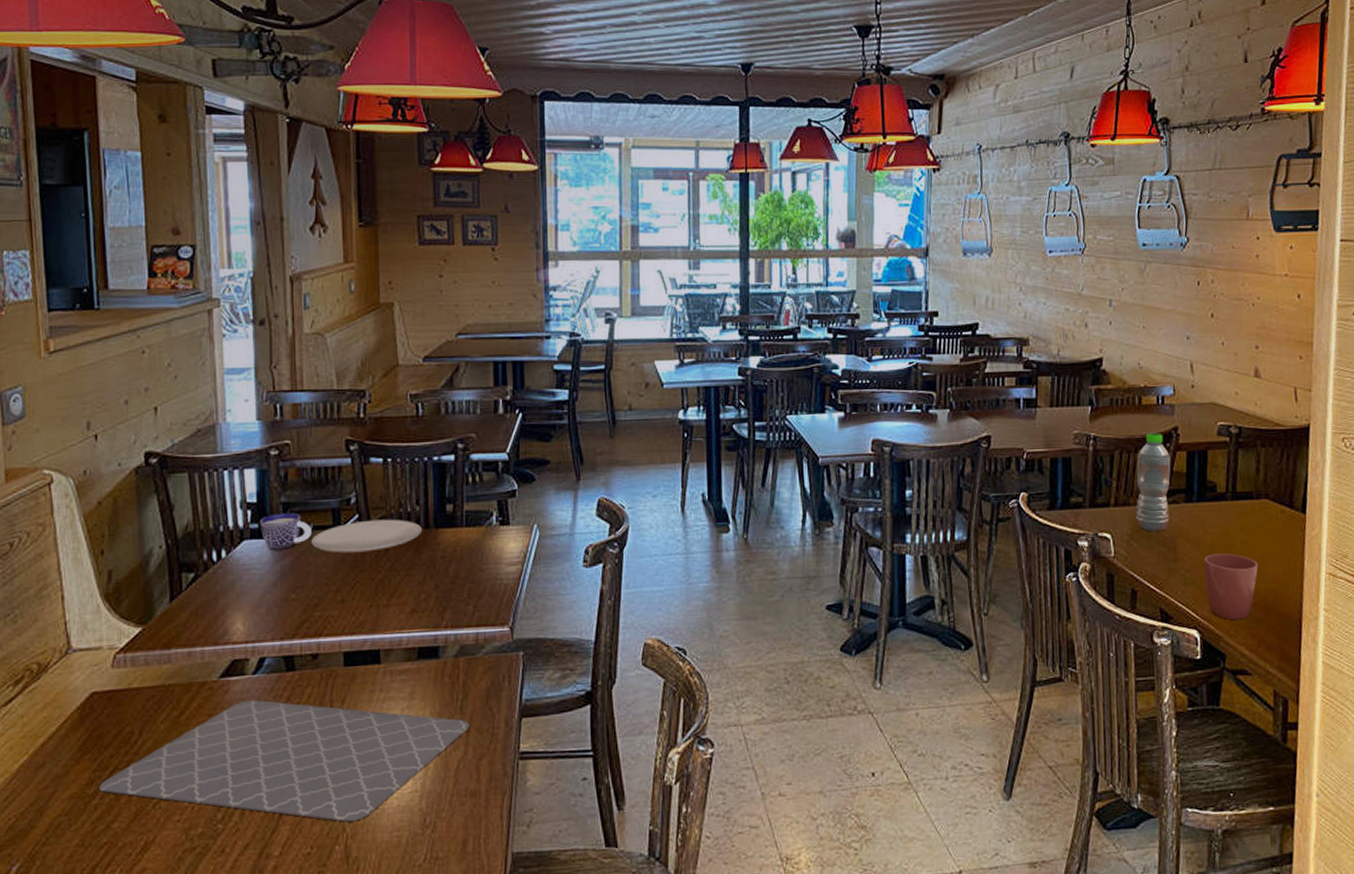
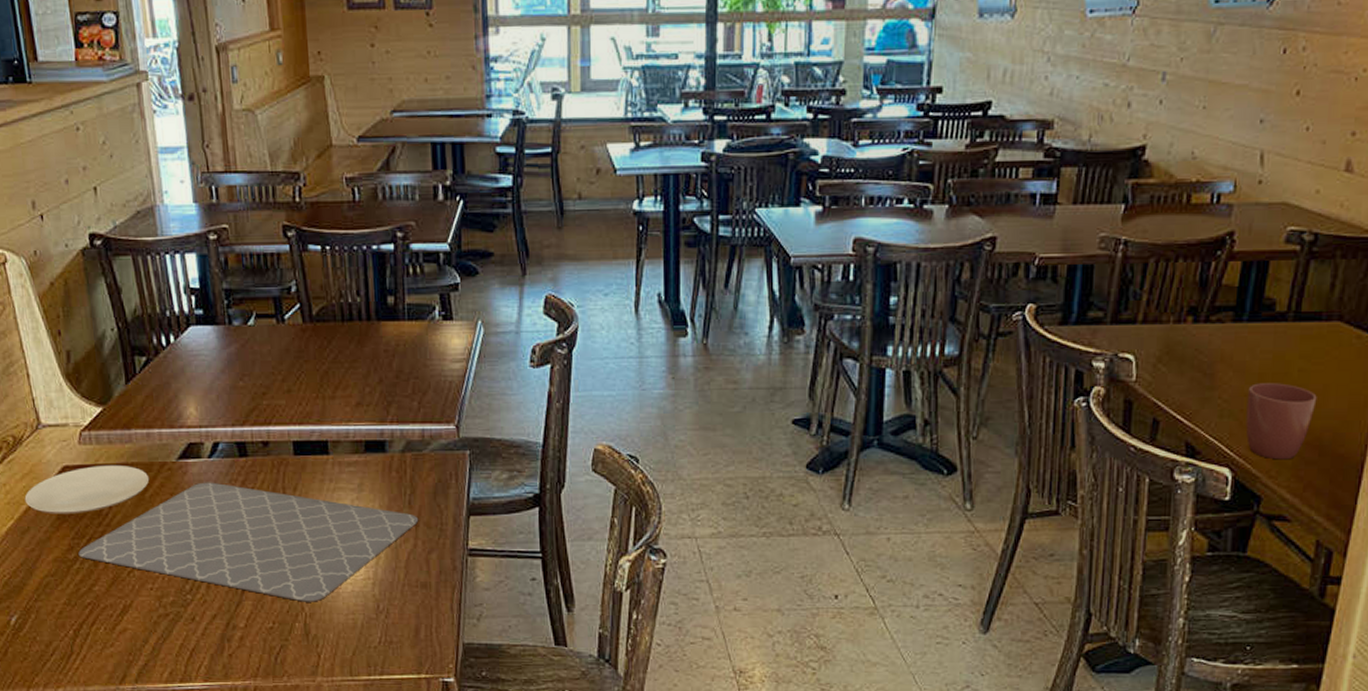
plate: none [43,687,187,746] -> present [24,464,150,514]
cup: present [259,512,312,550] -> none [204,300,255,337]
plate: present [312,519,422,554] -> none [255,309,363,343]
water bottle: present [1136,432,1171,532] -> none [1168,237,1220,355]

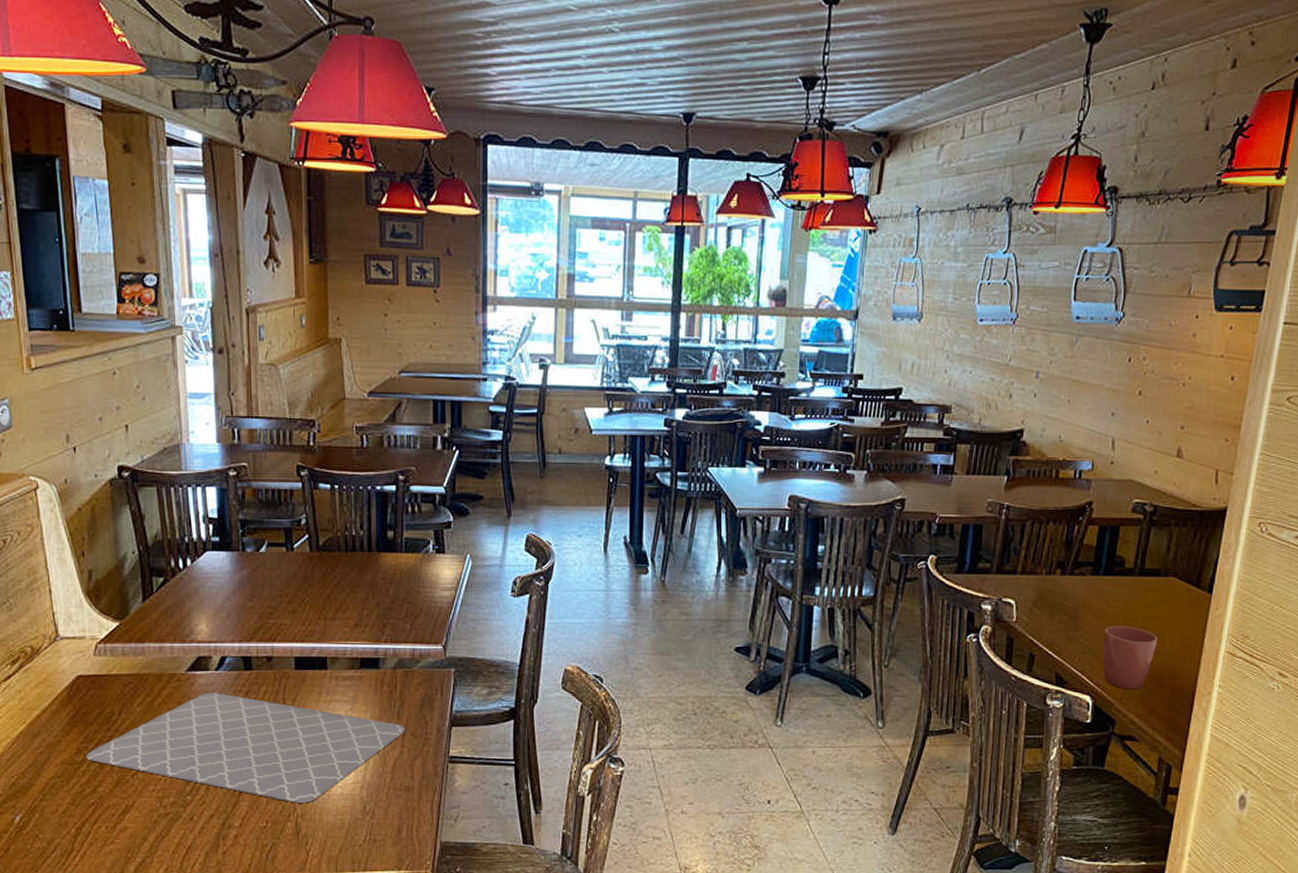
plate: present [24,464,150,514] -> none [38,675,159,720]

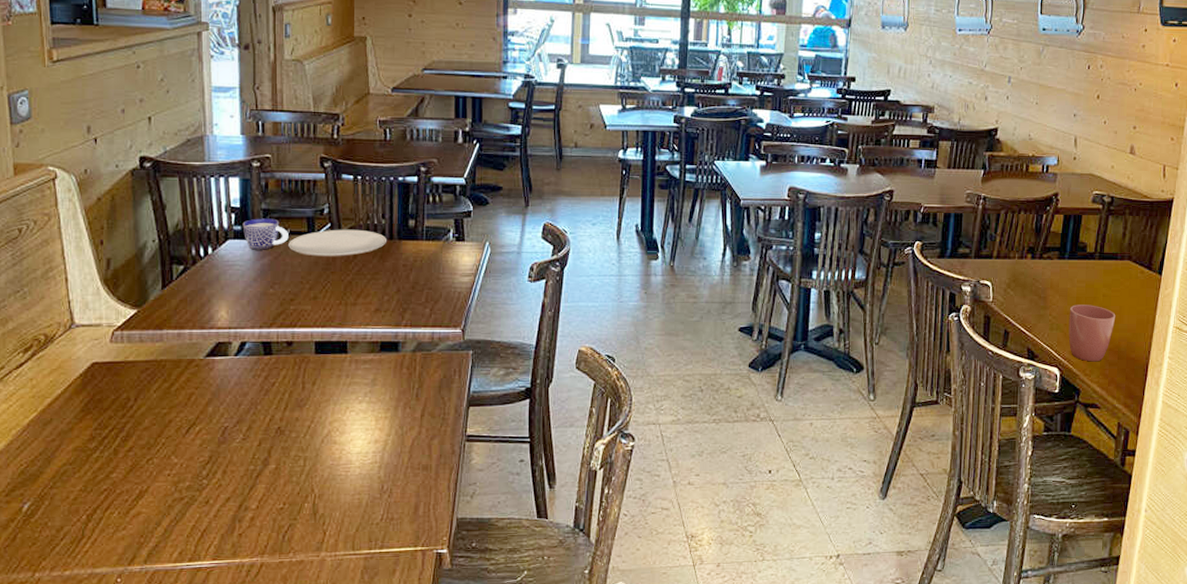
placemat: present [86,692,406,804] -> none [99,377,424,484]
cup: none [220,529,266,562] -> present [242,218,289,250]
plate: none [266,540,365,570] -> present [288,229,386,257]

